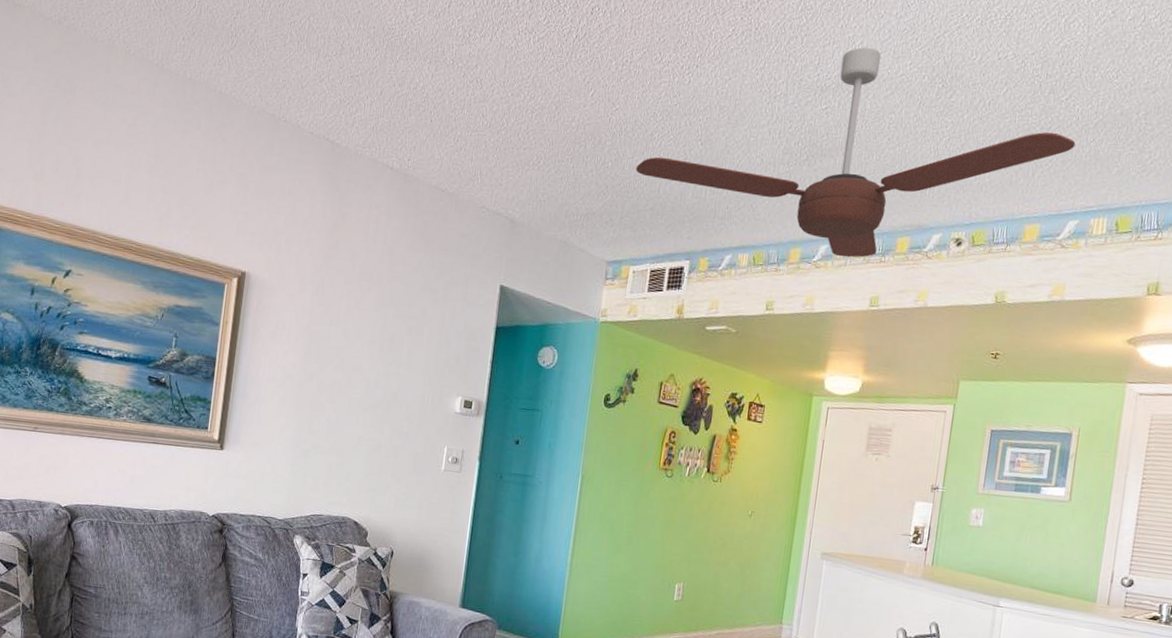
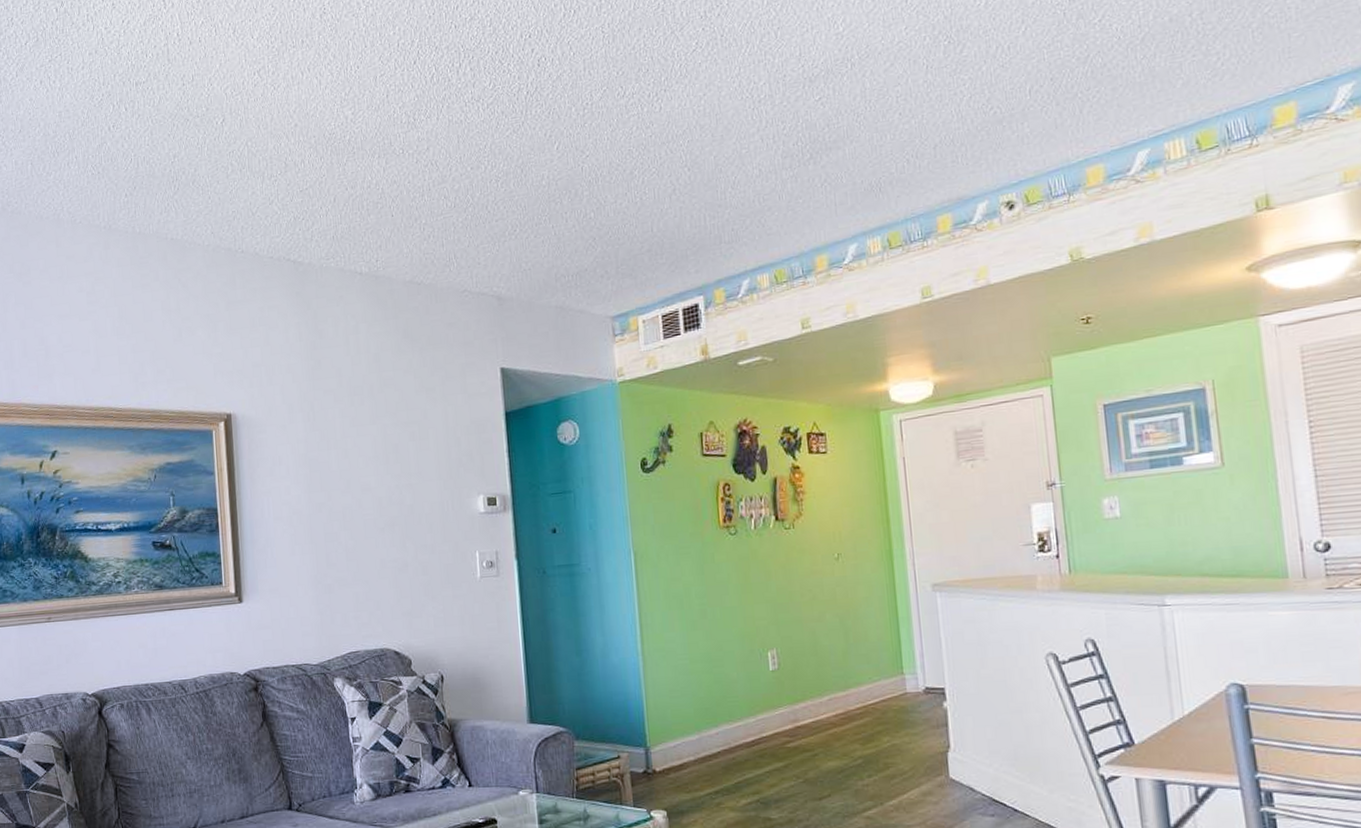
ceiling fan: present [635,47,1076,258] -> none [621,22,1124,253]

